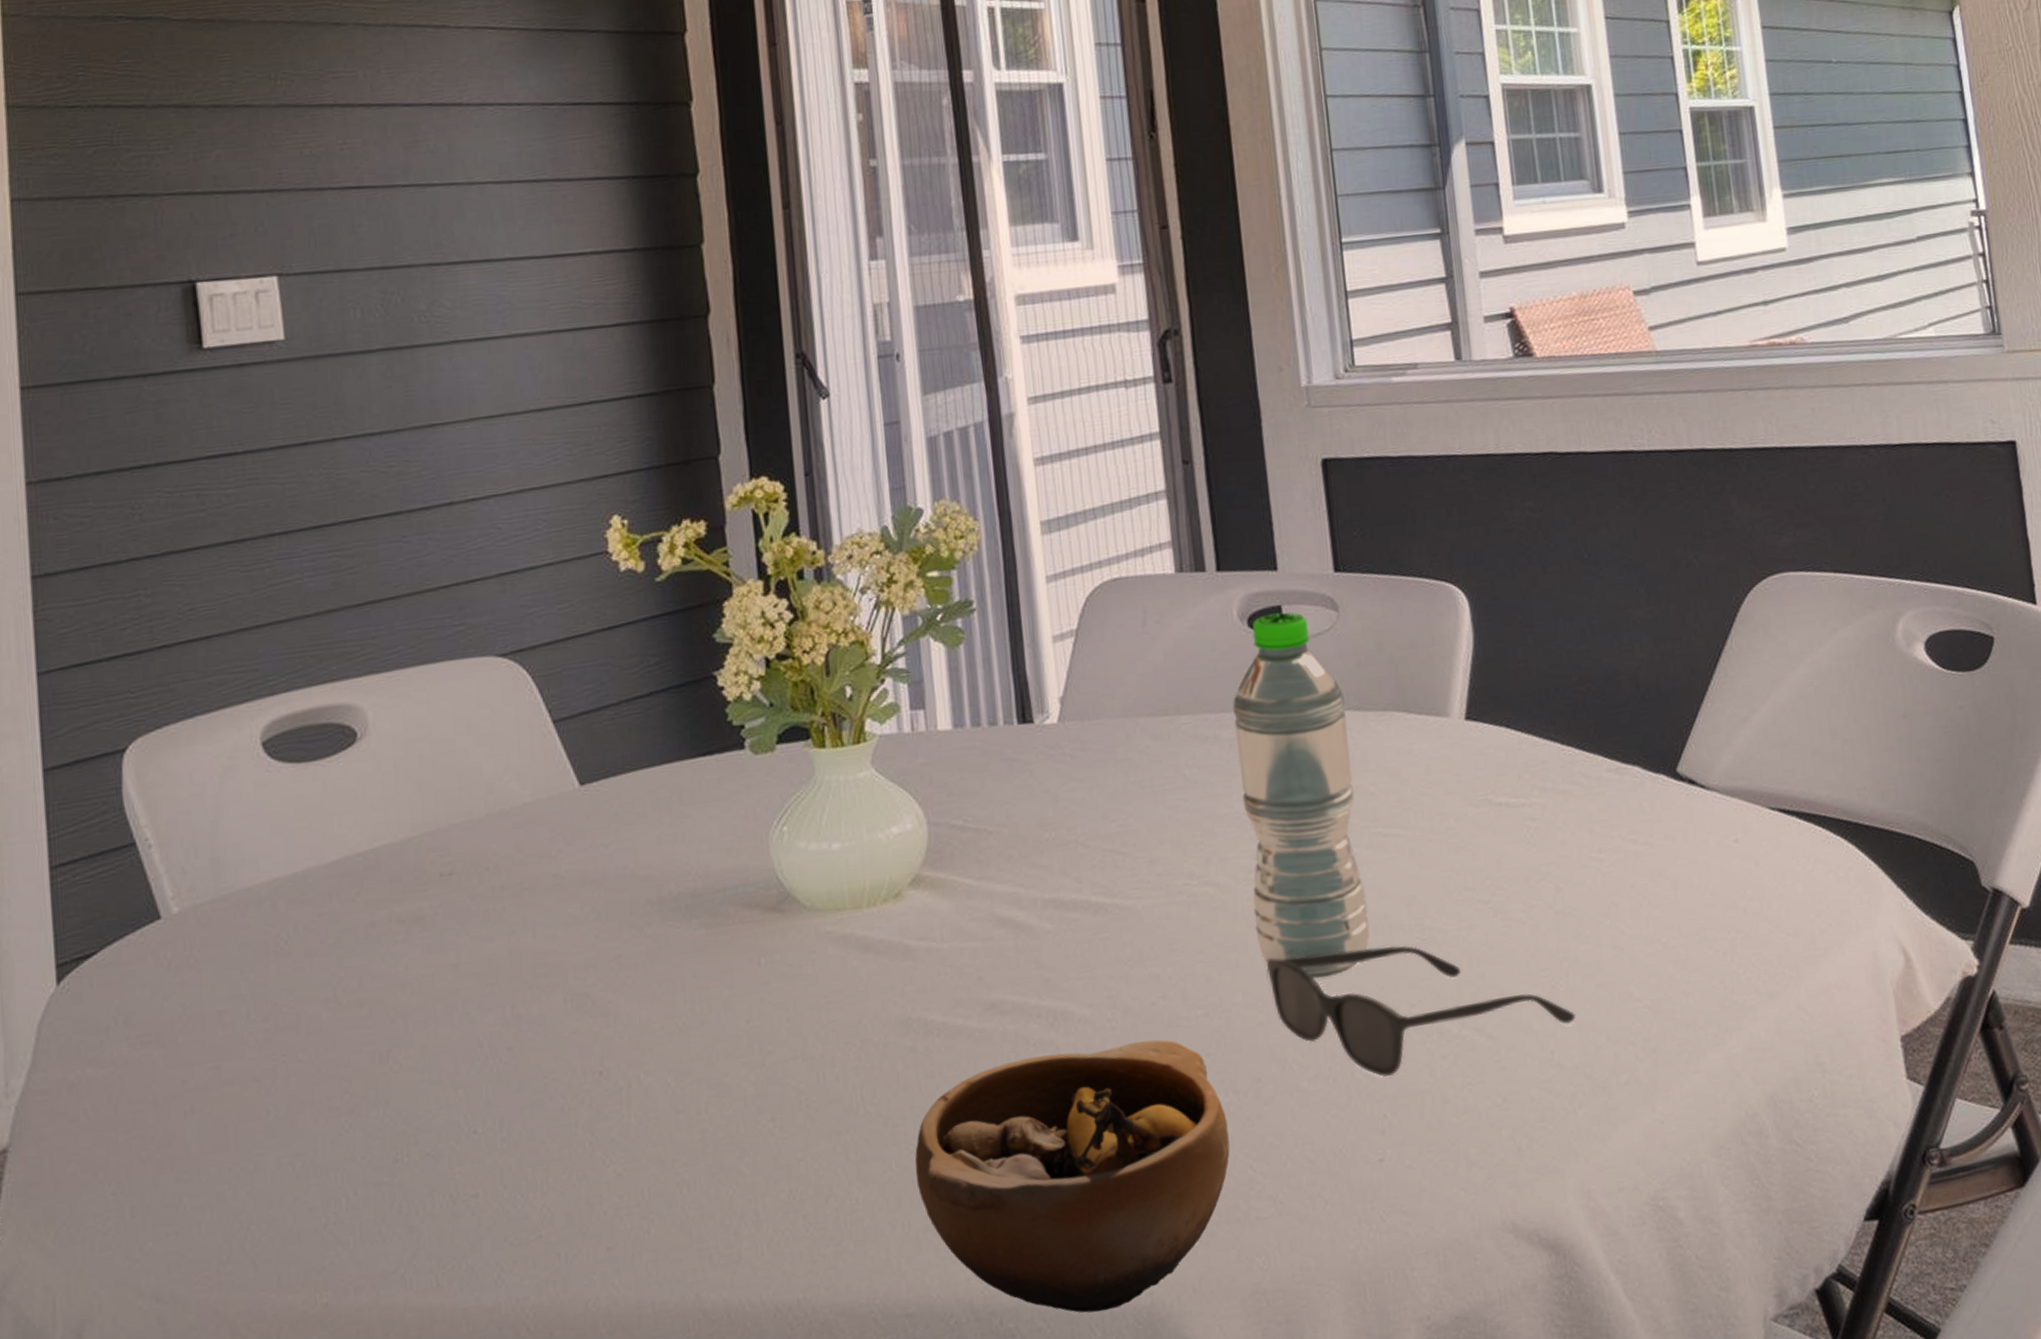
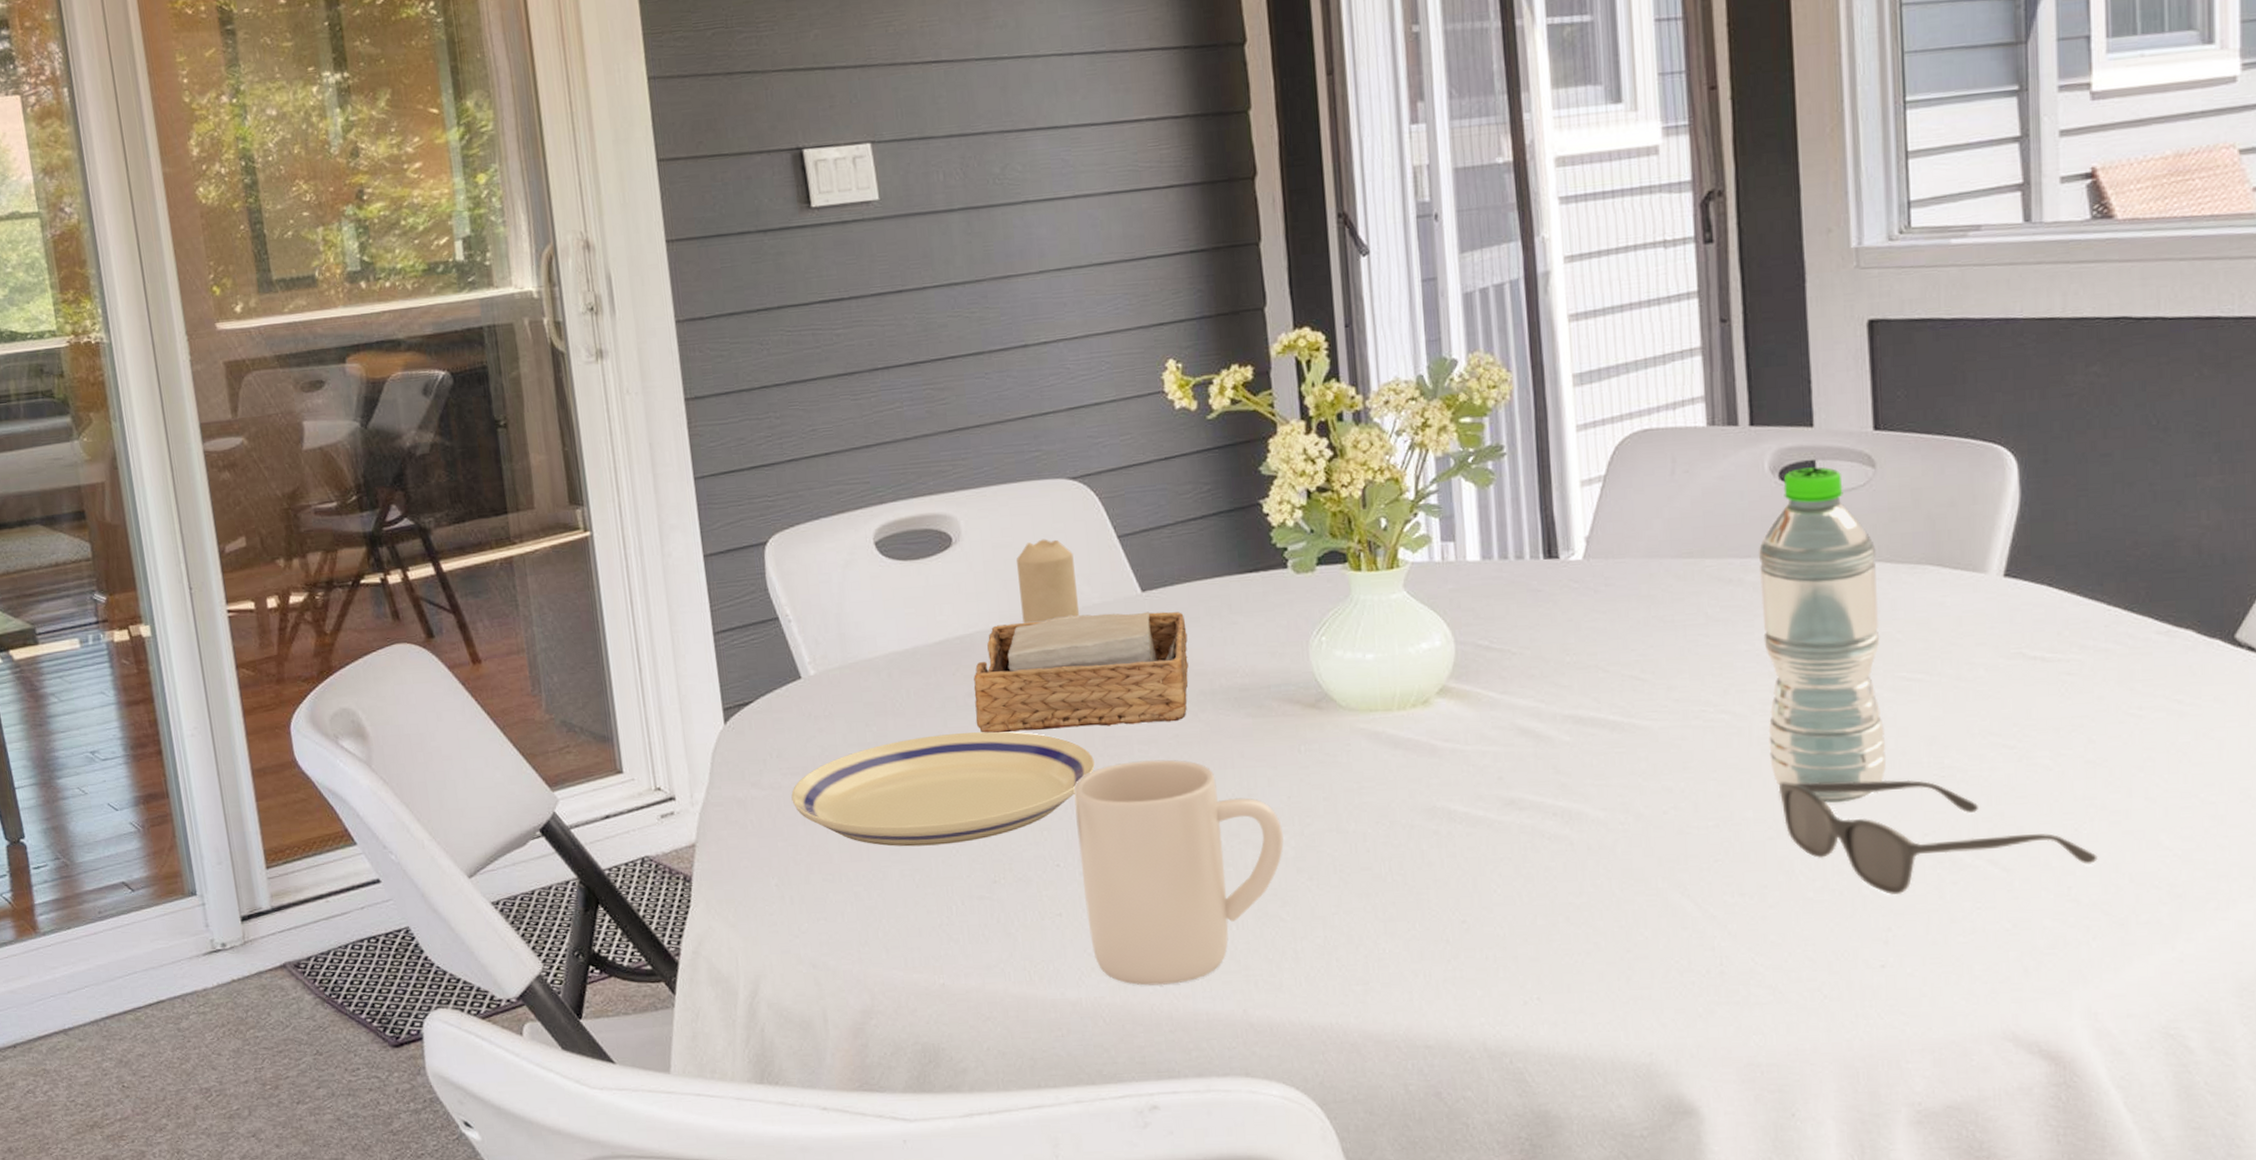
plate: none [140,967,522,1128] -> present [791,731,1095,847]
napkin holder: none [377,807,633,972] -> present [973,611,1189,733]
candle: none [434,728,506,833] -> present [1017,539,1079,624]
mug: none [496,986,742,1277] -> present [1073,759,1284,986]
bowl: present [915,1039,1230,1313] -> none [1436,843,1733,1064]

